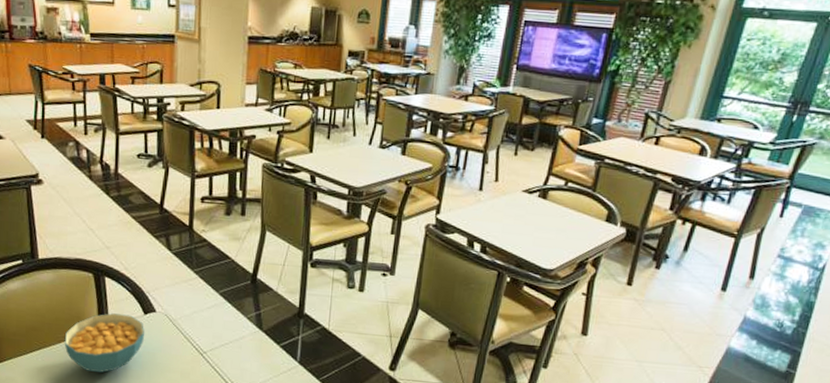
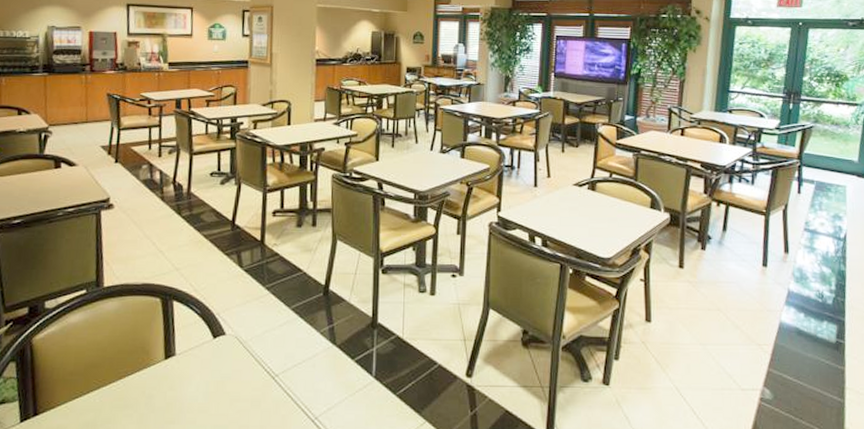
cereal bowl: present [64,313,144,373] -> none [125,340,213,411]

